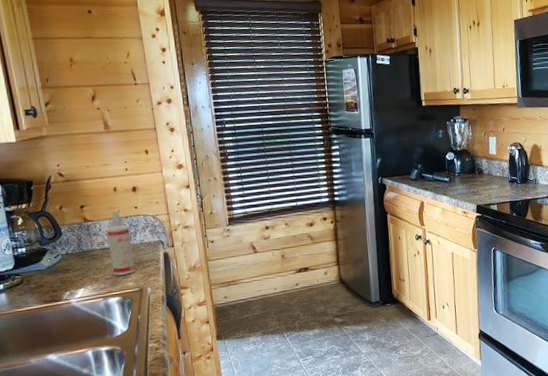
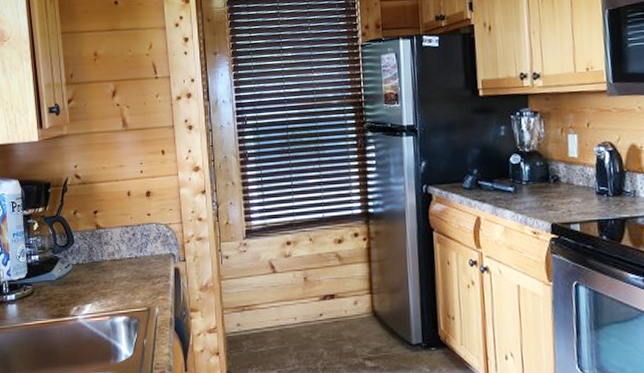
spray bottle: present [106,210,136,276] -> none [118,216,145,291]

